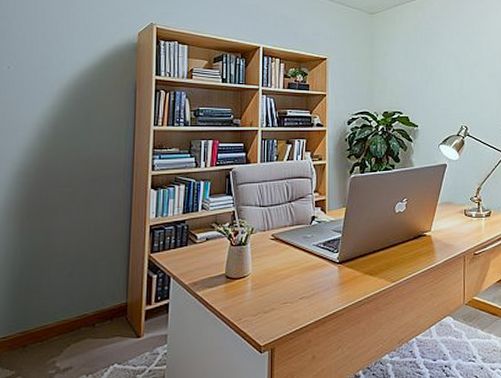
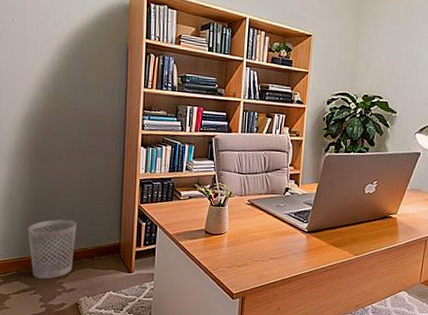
wastebasket: none [14,282,75,360] -> present [27,219,76,279]

